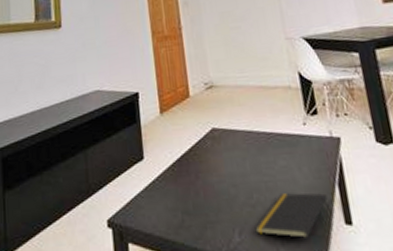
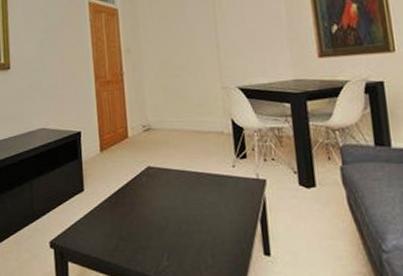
notepad: present [254,193,329,238] -> none [182,226,250,265]

